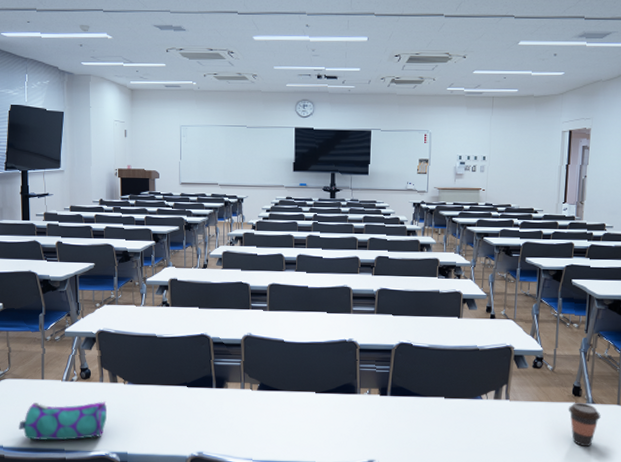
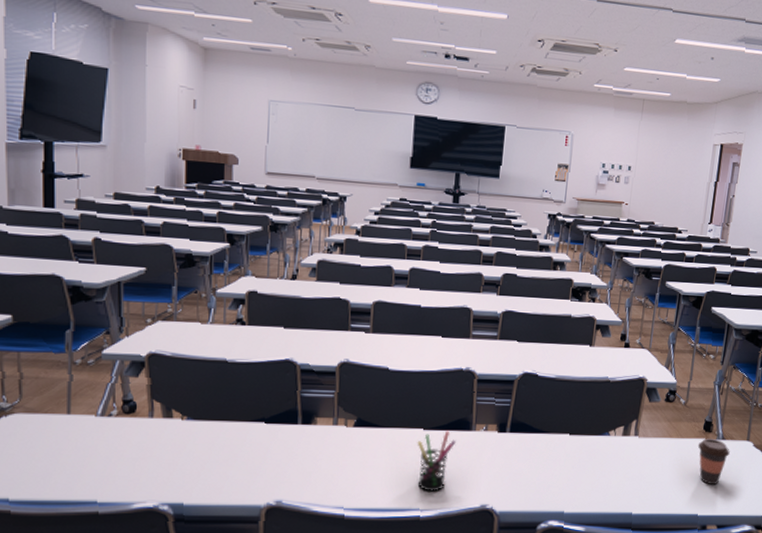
pencil case: present [19,401,108,441] -> none [32,441,158,491]
pen holder: none [310,394,344,447] -> present [417,431,457,492]

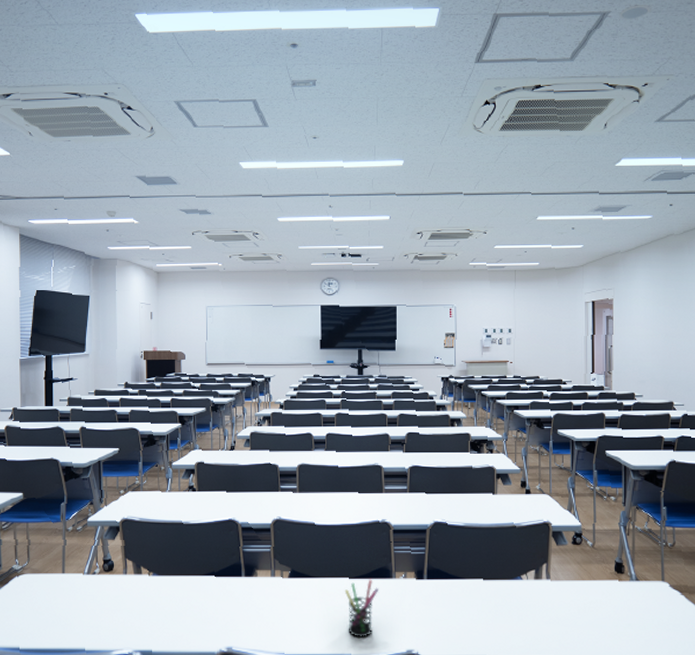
coffee cup: present [697,438,730,485] -> none [611,579,646,628]

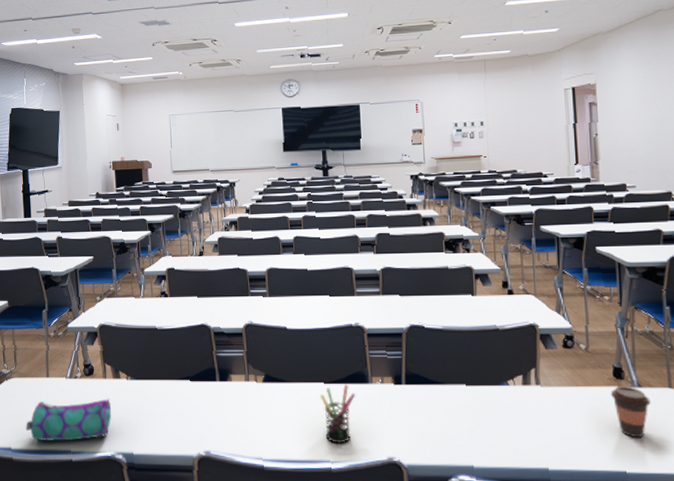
pencil case: none [37,595,131,640] -> present [26,398,112,441]
coffee cup: none [611,579,646,628] -> present [610,386,651,438]

